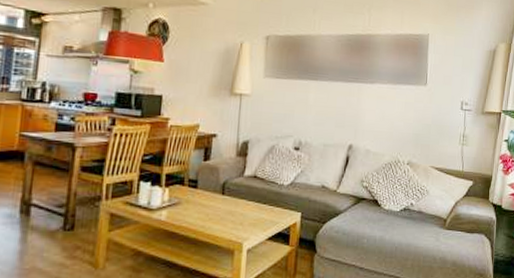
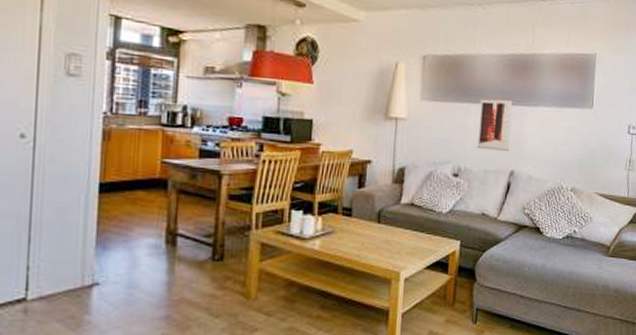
wall art: none [317,75,351,126] -> present [477,97,513,151]

